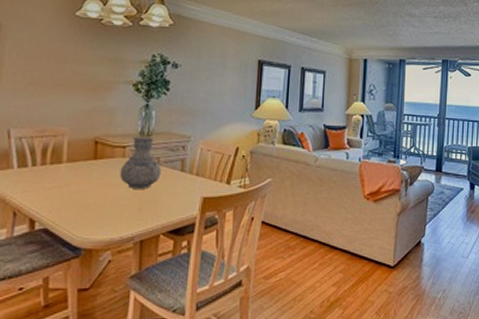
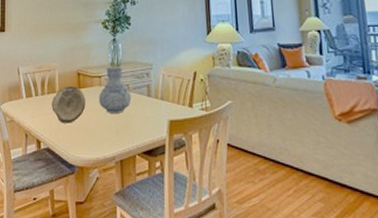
bowl: none [54,156,103,200] -> present [52,86,86,123]

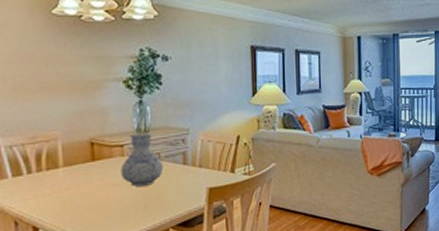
bowl: present [52,86,86,123] -> none [53,158,103,204]

